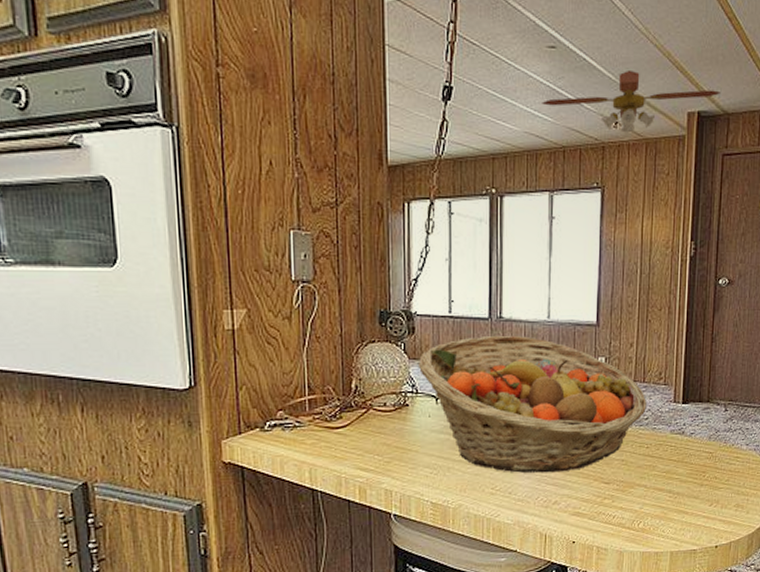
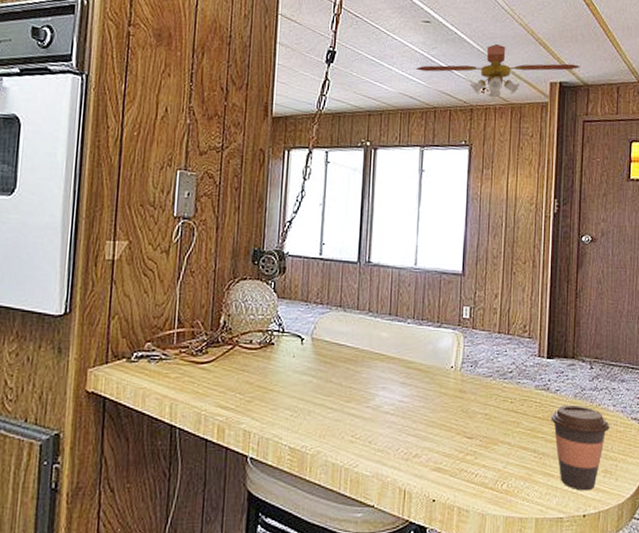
fruit basket: present [417,335,647,473] -> none [286,279,511,423]
coffee cup: none [685,447,742,525] -> present [551,405,610,491]

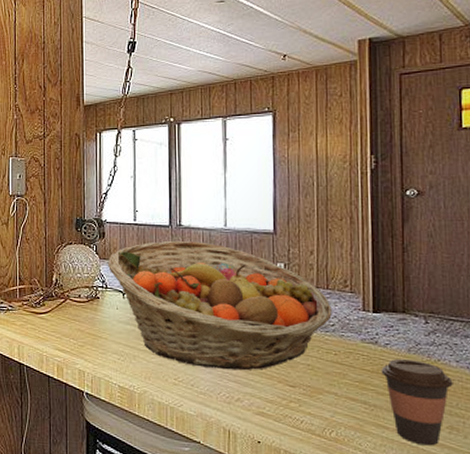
fruit basket: none [286,279,511,423] -> present [107,240,332,371]
ceiling fan: present [416,43,580,98] -> none [213,10,392,64]

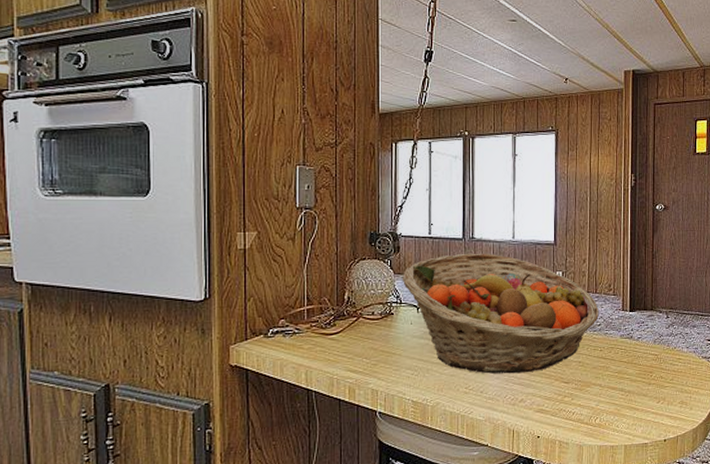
coffee cup: present [381,359,453,446] -> none [634,349,684,420]

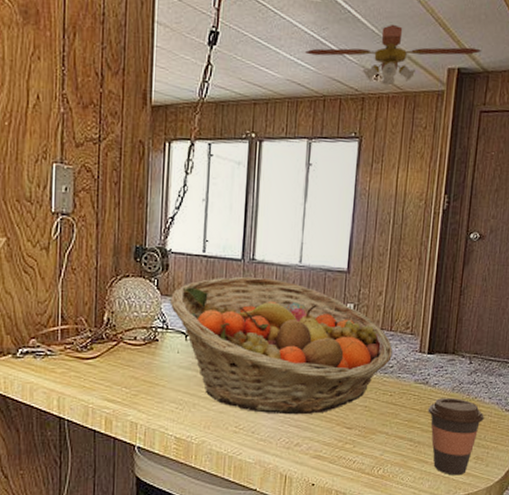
ceiling fan: none [506,38,650,87] -> present [305,24,481,86]
coffee cup: none [634,349,684,420] -> present [428,398,484,476]

